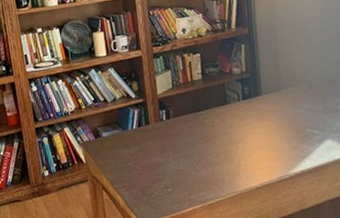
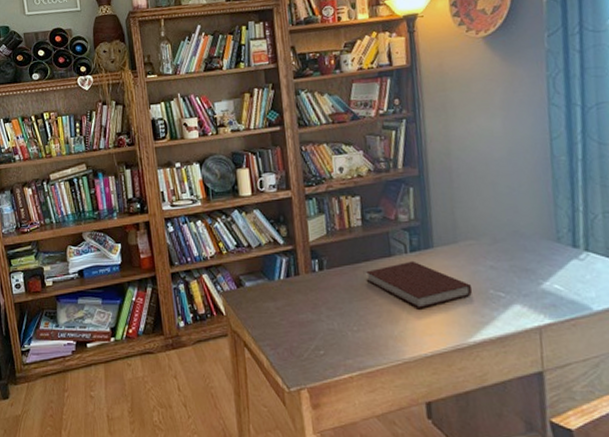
notebook: none [206,107,294,147] -> present [366,260,473,308]

